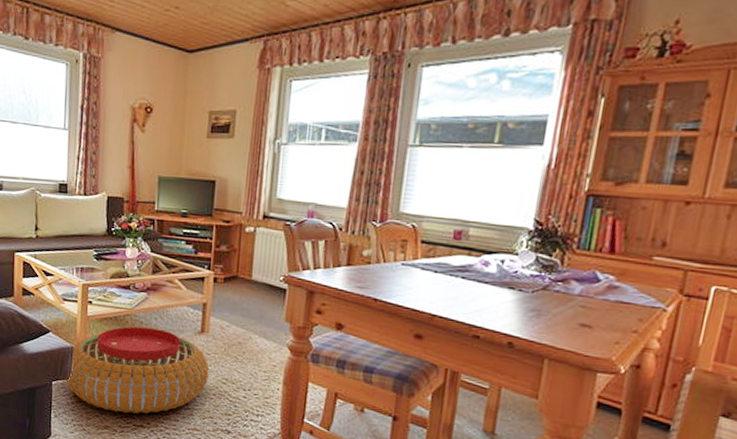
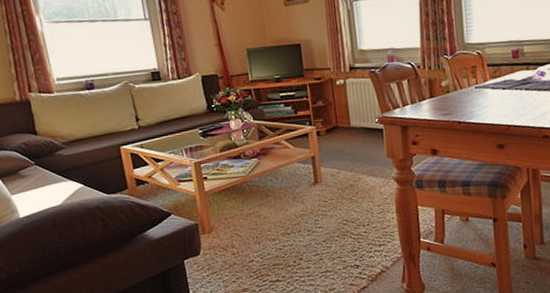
pouf: present [65,326,209,414] -> none [196,188,330,274]

